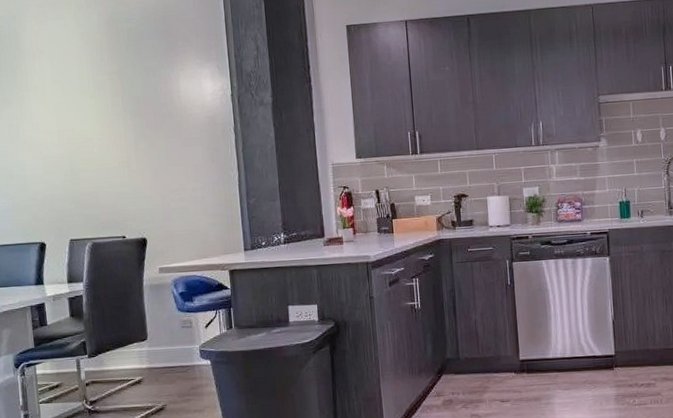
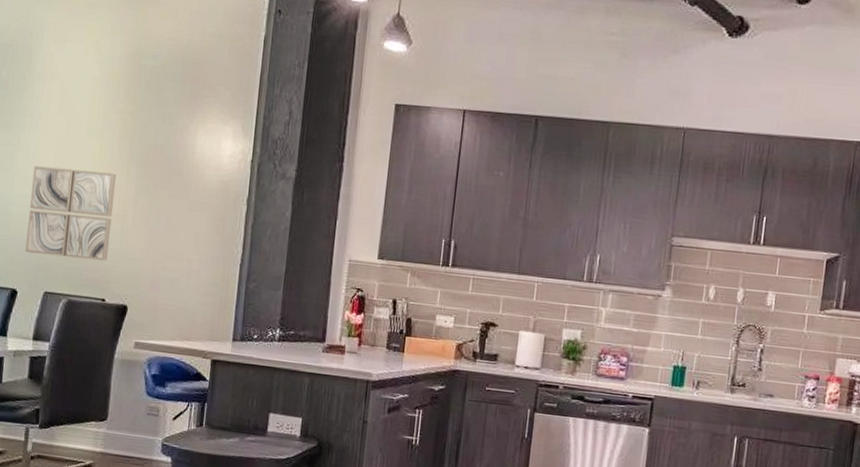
wall art: none [40,126,121,209] -> present [25,166,116,261]

